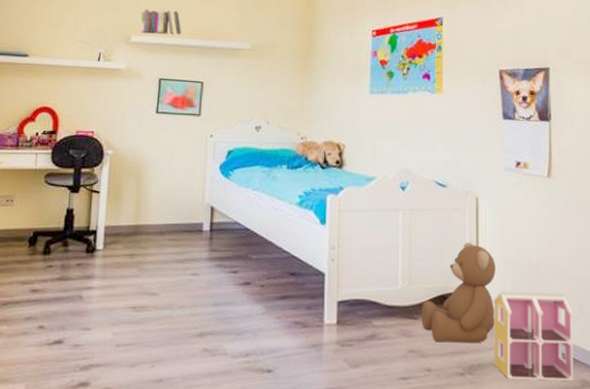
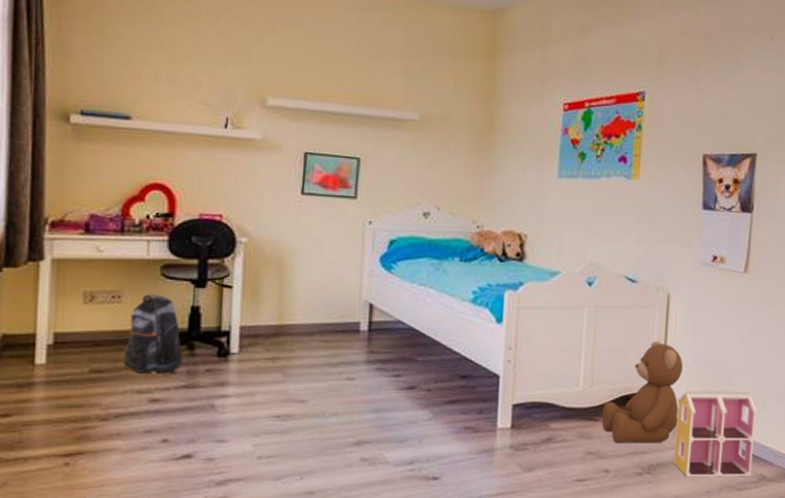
backpack: none [12,197,59,267] -> present [123,293,183,374]
books: present [140,9,182,35] -> none [279,64,333,99]

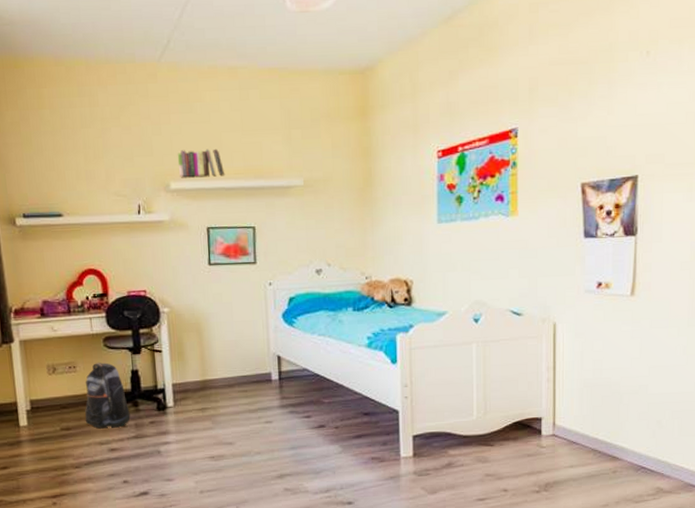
books: none [279,64,333,99] -> present [177,148,225,178]
teddy bear: present [602,341,683,443] -> none [498,369,573,465]
dollhouse: present [673,390,757,478] -> none [569,410,651,493]

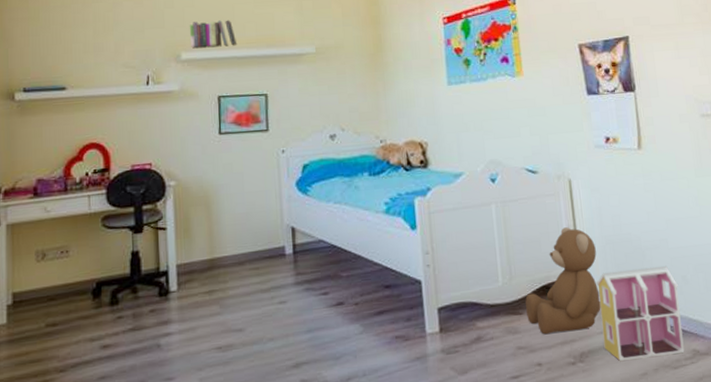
backpack: present [85,362,131,429] -> none [75,244,128,322]
teddy bear: none [498,369,573,465] -> present [525,227,601,335]
dollhouse: none [569,410,651,493] -> present [596,265,685,362]

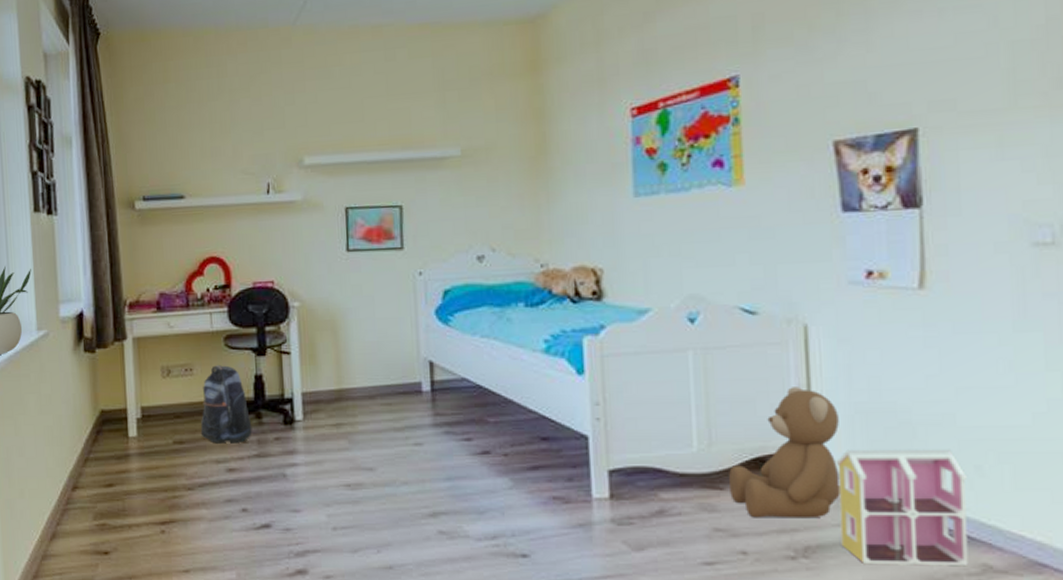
backpack: none [75,244,128,322] -> present [200,364,252,444]
books: present [189,20,238,49] -> none [312,117,367,152]

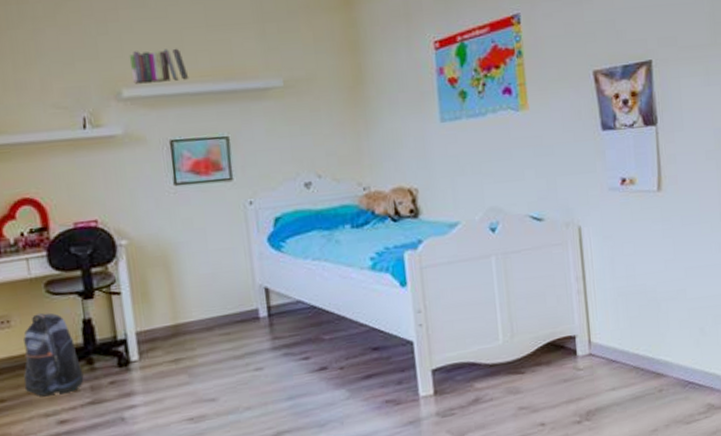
books: none [312,117,367,152] -> present [129,48,189,84]
teddy bear: present [729,387,840,519] -> none [528,279,610,394]
dollhouse: present [835,449,969,567] -> none [606,317,699,419]

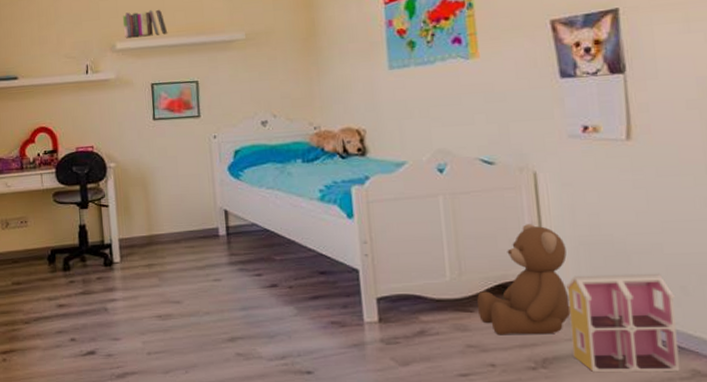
backpack: present [23,312,84,397] -> none [35,216,78,284]
teddy bear: none [528,279,610,394] -> present [477,224,571,336]
dollhouse: none [606,317,699,419] -> present [565,273,680,373]

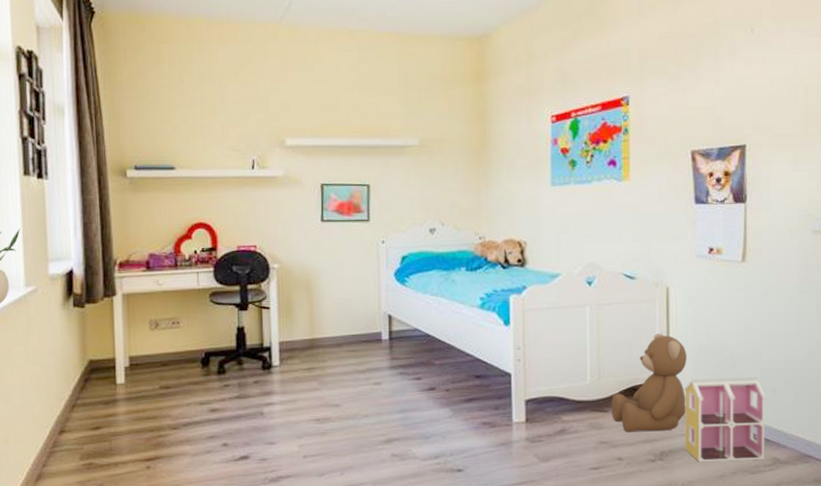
books: present [122,9,168,39] -> none [294,107,341,135]

